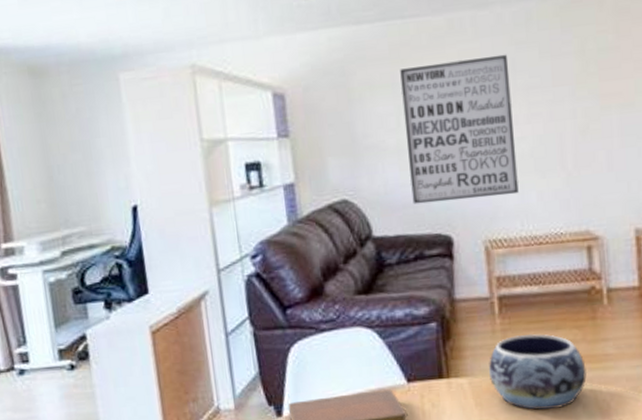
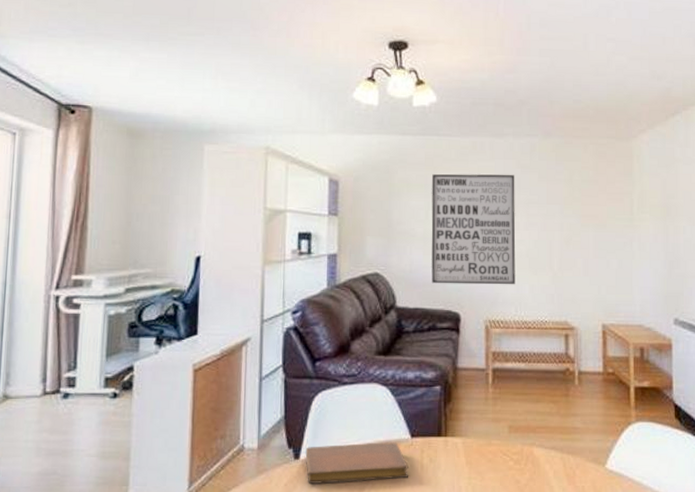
decorative bowl: present [488,333,587,410] -> none [479,403,558,472]

